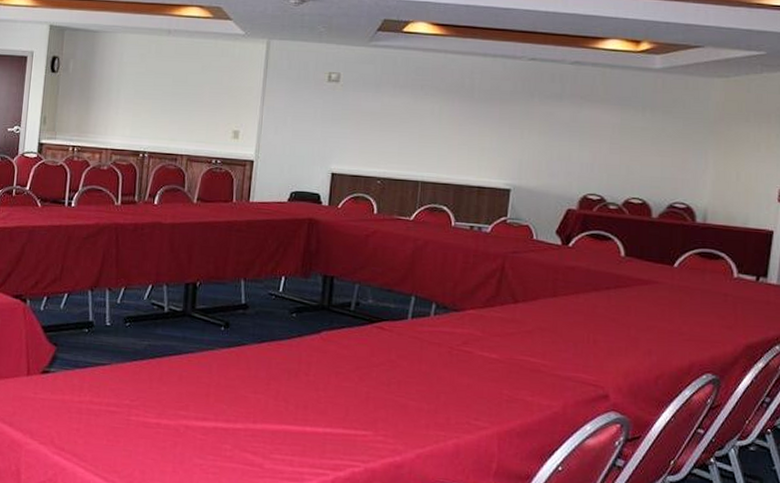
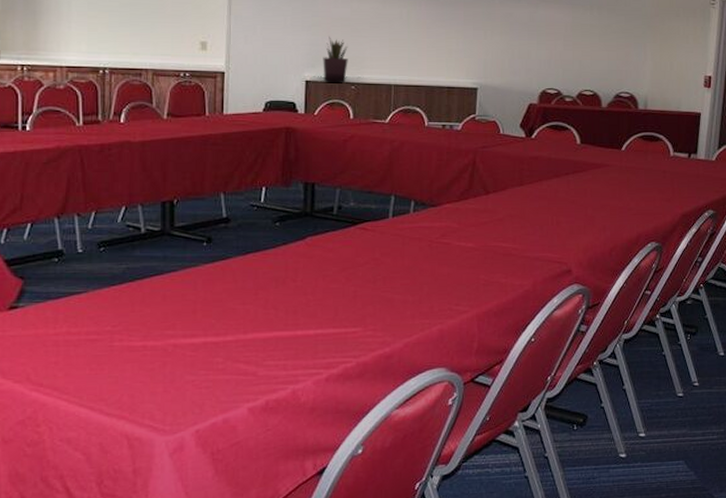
planter: none [349,130,376,178] -> present [323,37,348,84]

